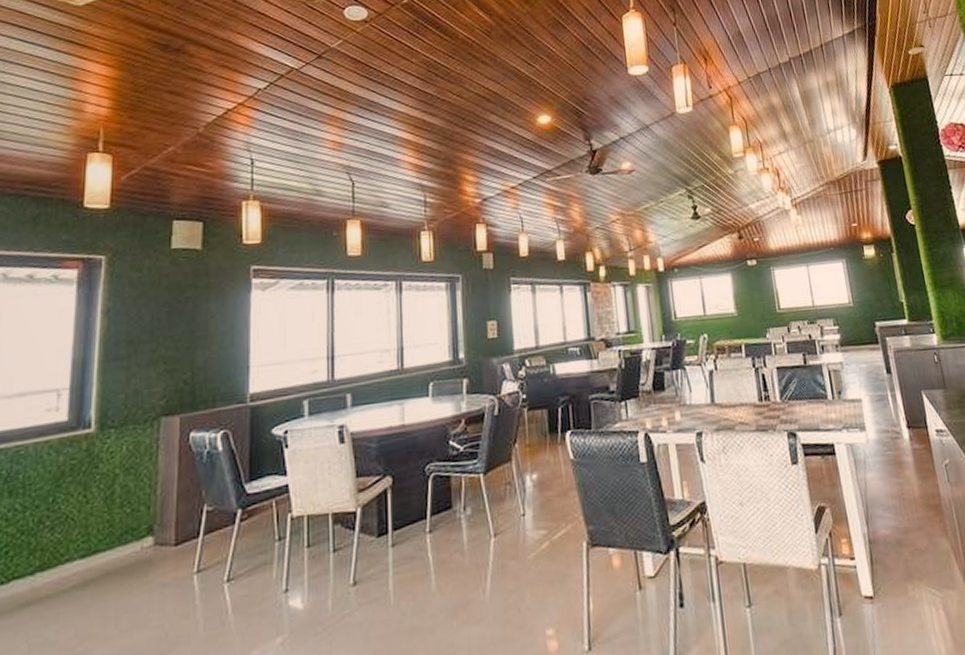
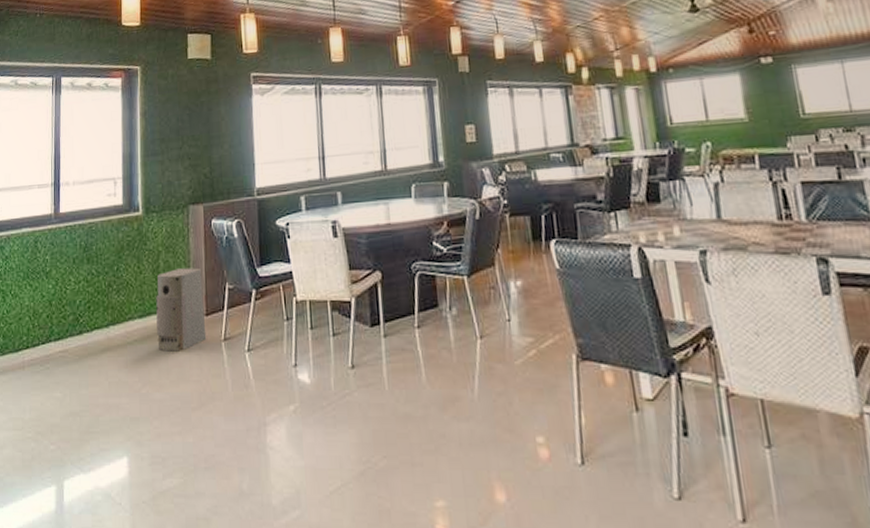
air purifier: none [105,490,174,596] -> present [156,268,207,352]

